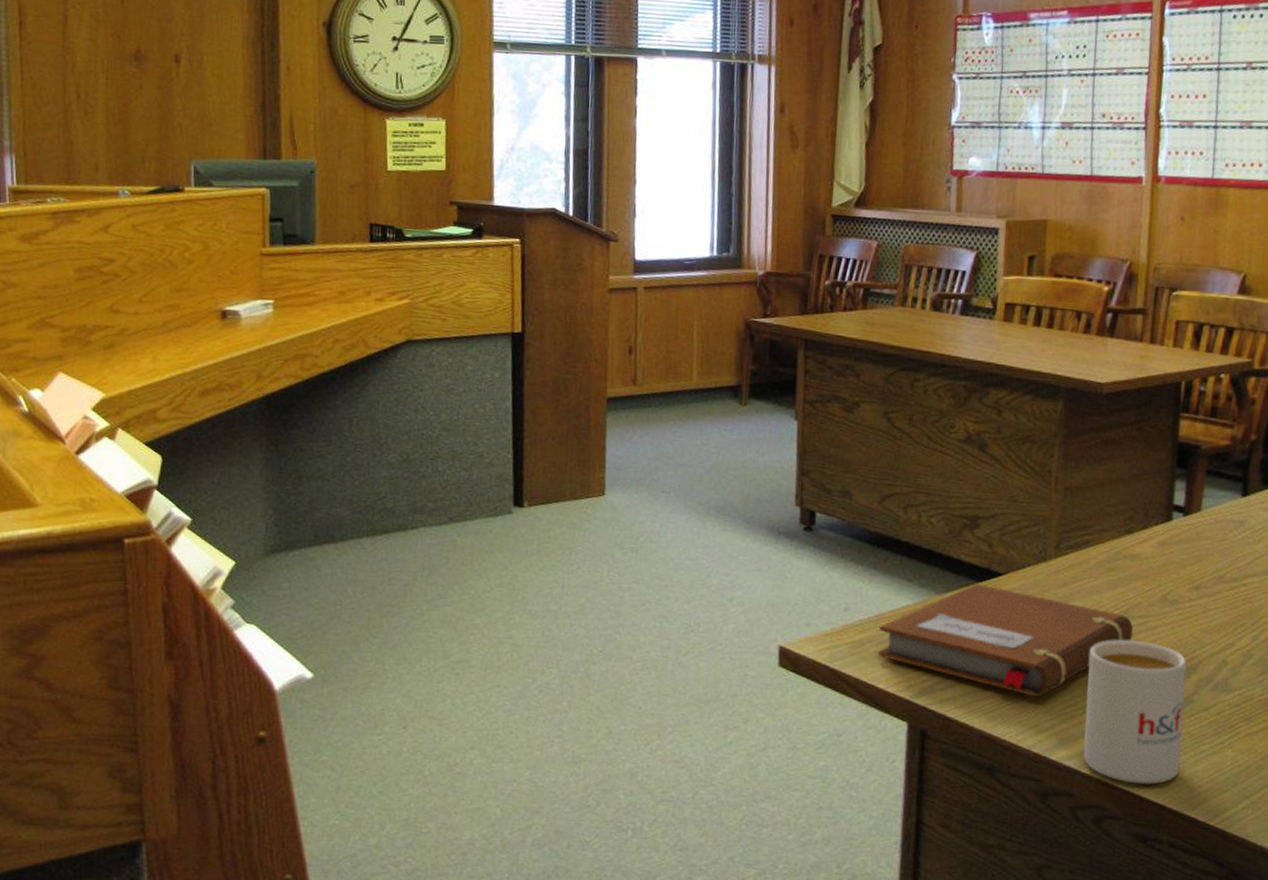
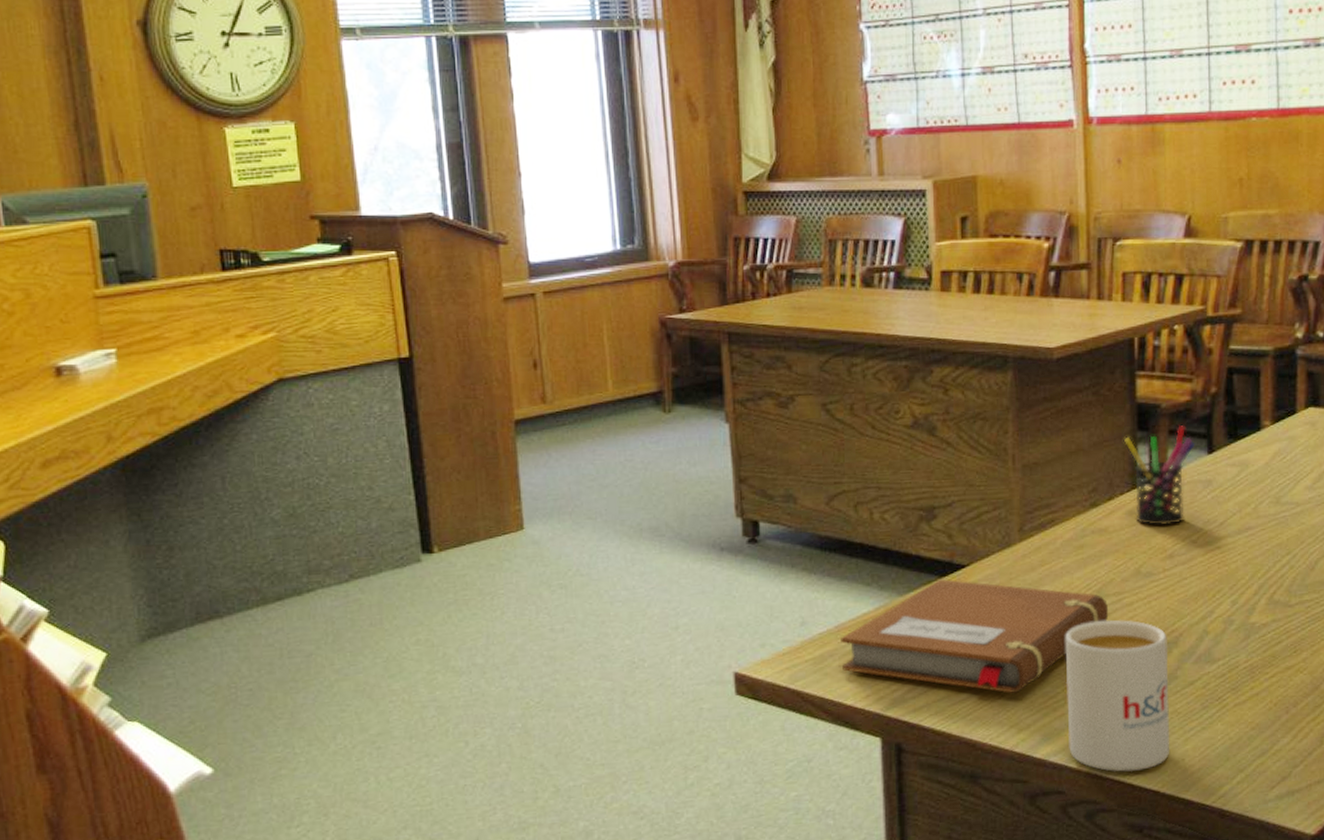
pen holder: none [1163,467,1230,559] -> present [1124,425,1194,526]

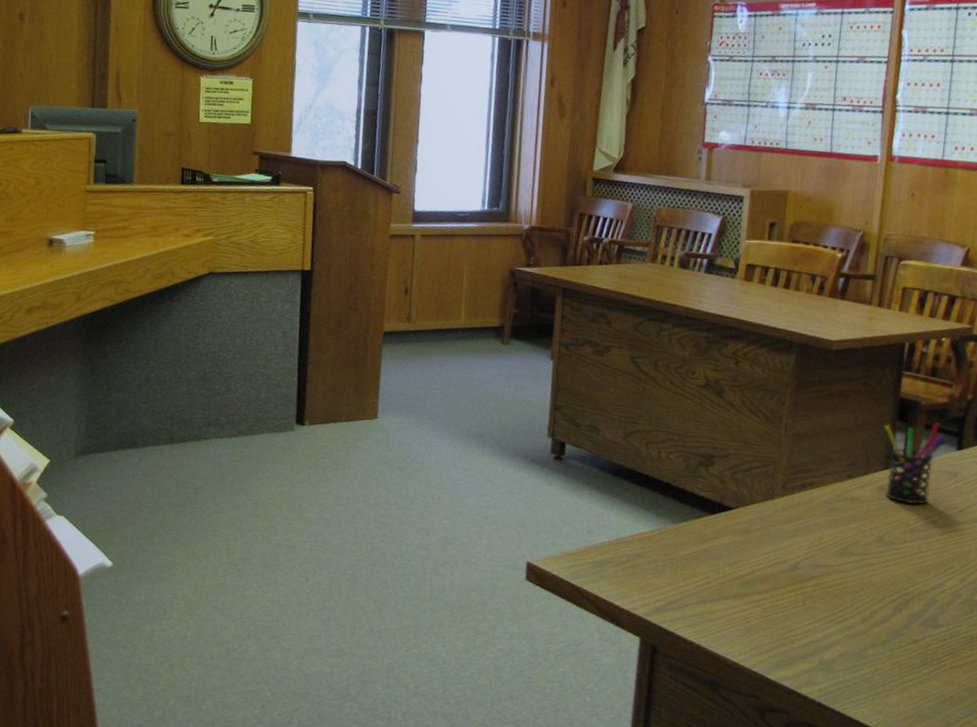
notebook: present [840,579,1109,693] -> none [616,516,851,622]
mug: present [1065,619,1170,772] -> none [799,573,899,708]

